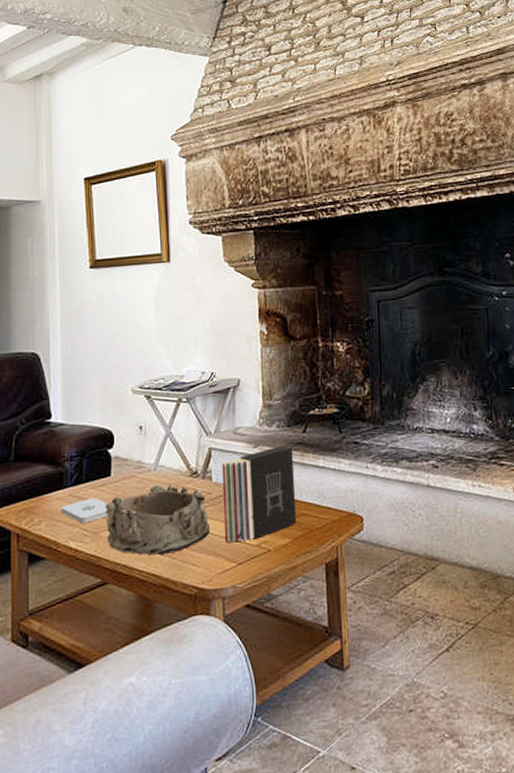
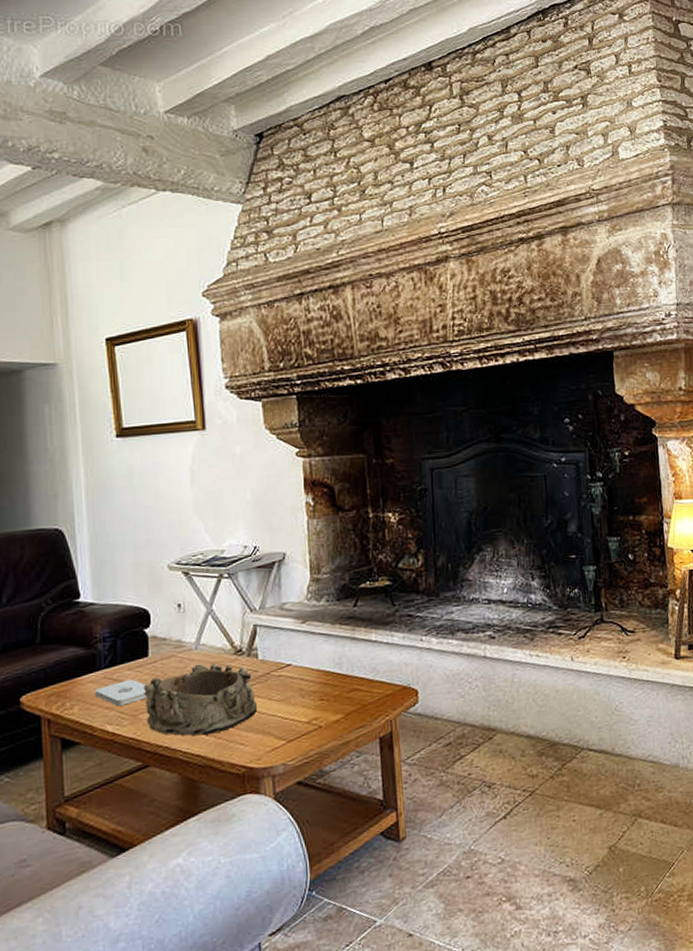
book: present [222,445,297,542] -> none [268,620,349,720]

